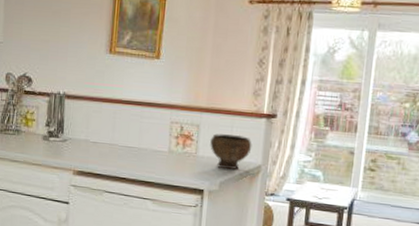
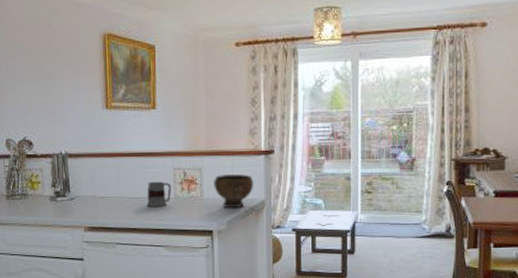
mug: none [139,132,167,159] -> present [147,181,172,206]

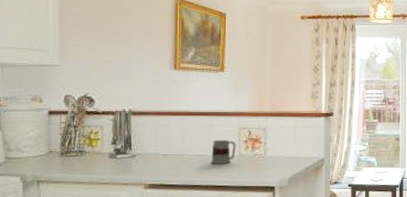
bowl: present [214,173,254,208] -> none [277,133,315,166]

